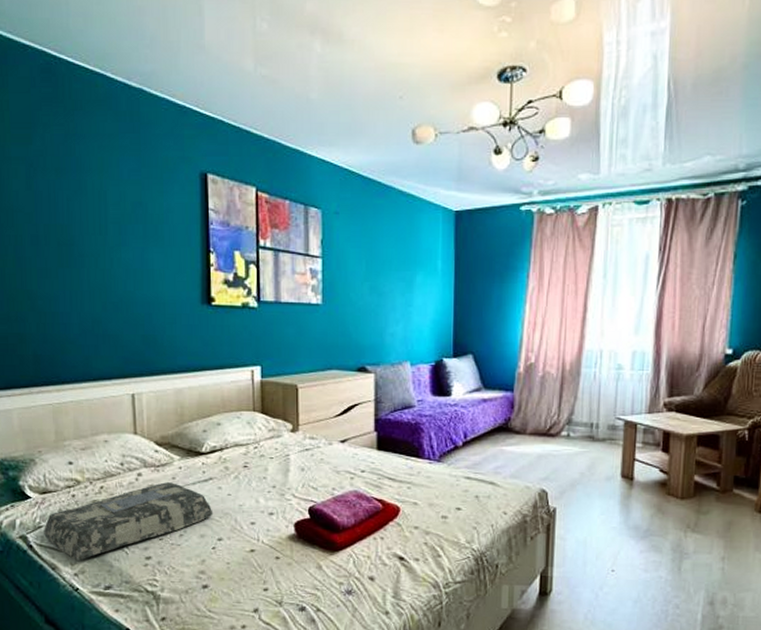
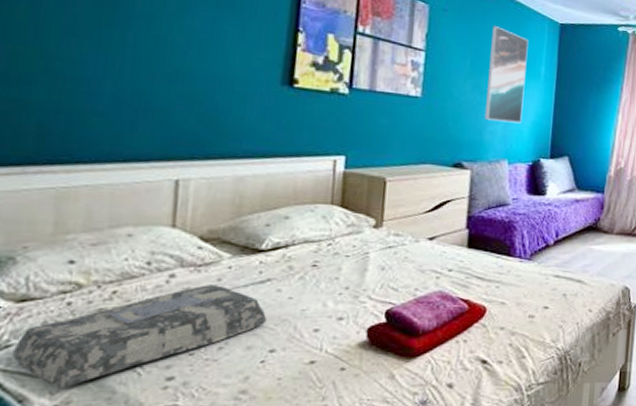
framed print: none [384,223,423,323] -> present [485,26,529,124]

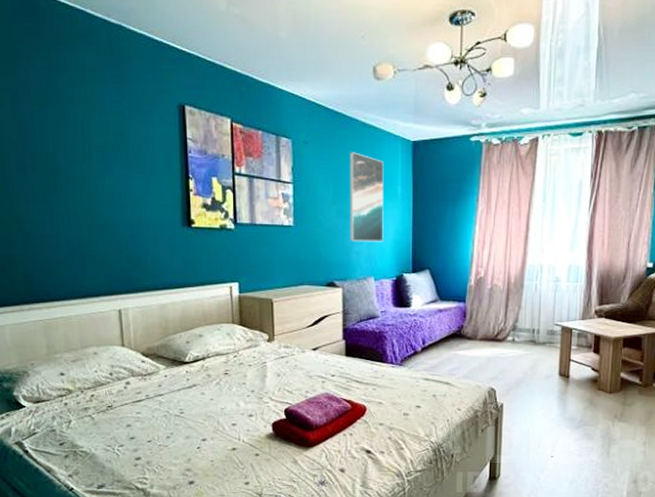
cushion: present [12,285,267,388] -> none [38,390,198,463]

